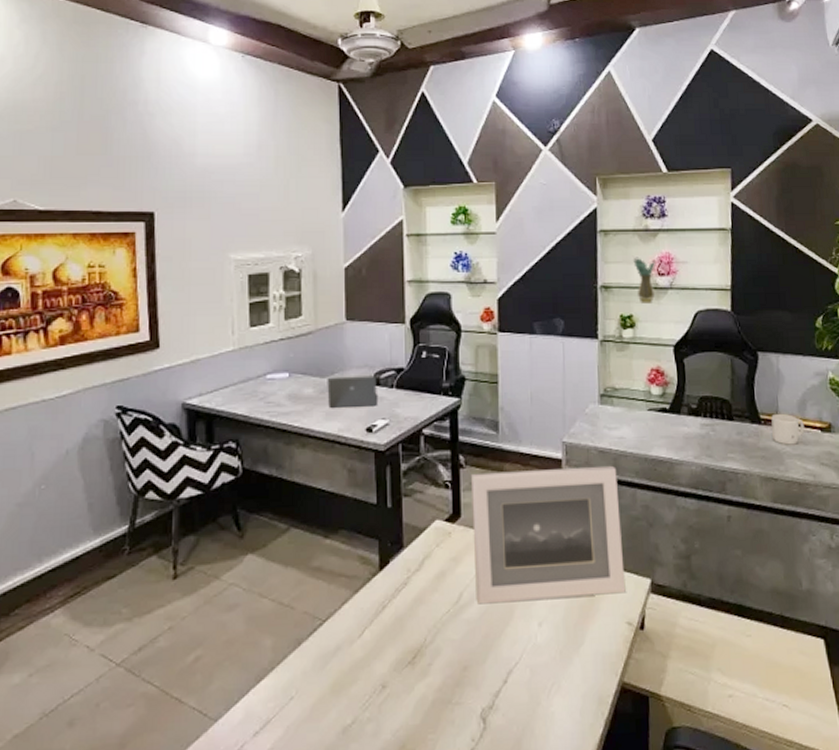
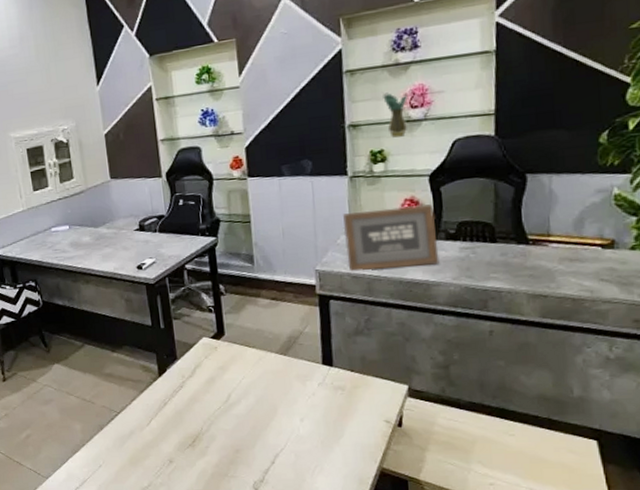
laptop: present [327,375,377,408] -> none [100,223,144,251]
picture frame: present [471,465,626,605] -> none [231,288,383,403]
picture frame: none [592,375,683,446] -> present [343,204,440,272]
mug: present [771,413,805,445] -> none [540,233,581,263]

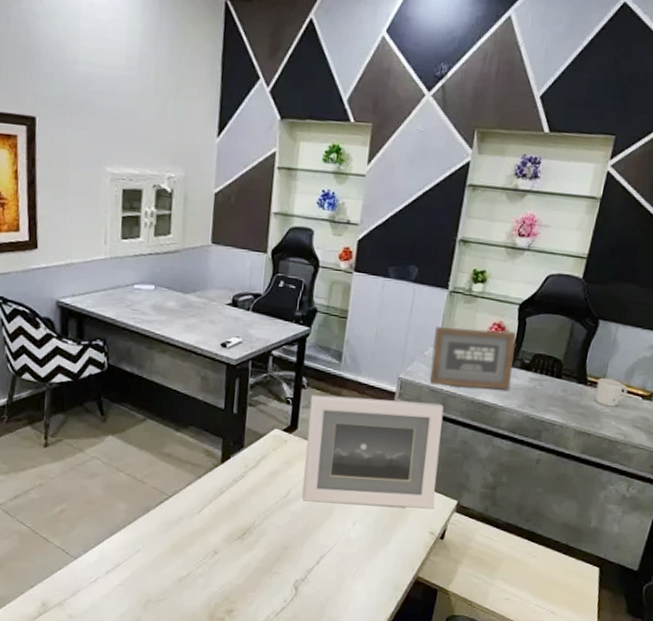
picture frame: none [231,288,383,403] -> present [302,394,444,509]
vase: present [383,92,408,138] -> none [494,215,518,262]
mug: none [540,233,581,263] -> present [594,377,628,407]

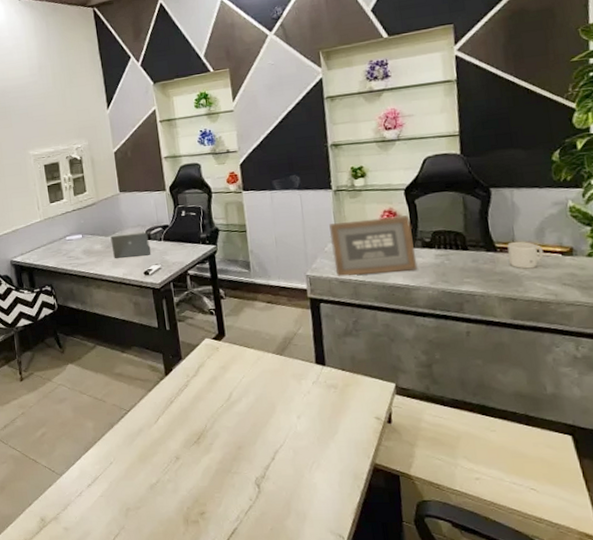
laptop: none [188,294,235,325] -> present [110,232,150,258]
picture frame: present [302,394,444,509] -> none [231,292,373,401]

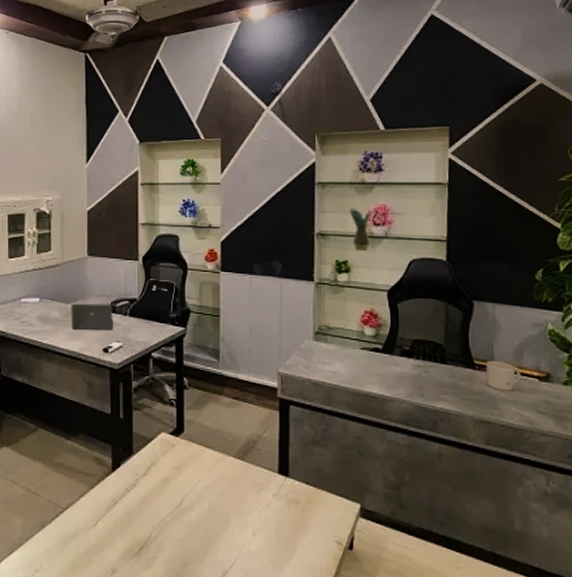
picture frame: present [329,215,418,277] -> none [307,317,395,381]
vase: none [360,116,383,156] -> present [349,208,371,251]

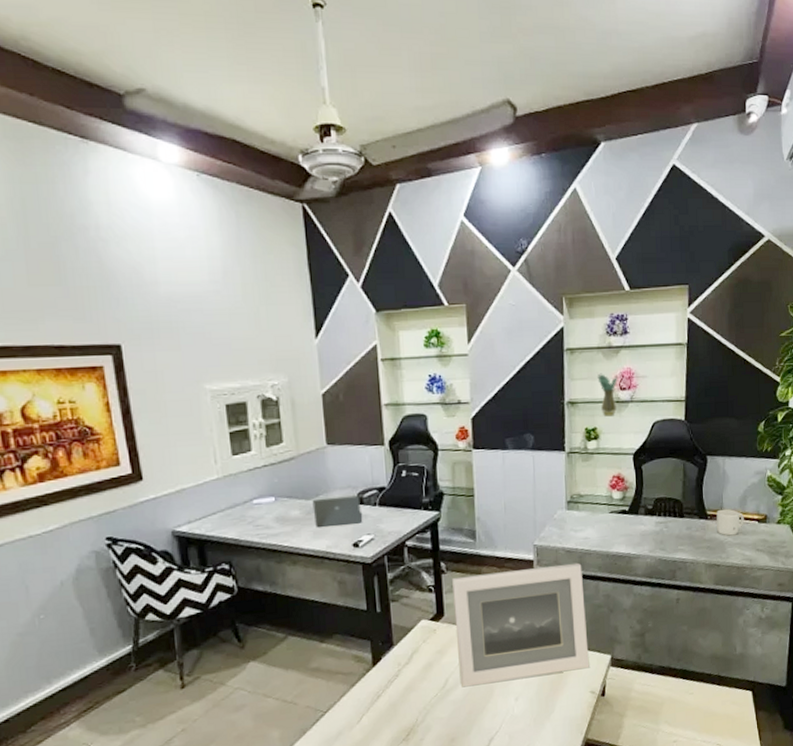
picture frame: none [194,394,336,515] -> present [452,562,590,688]

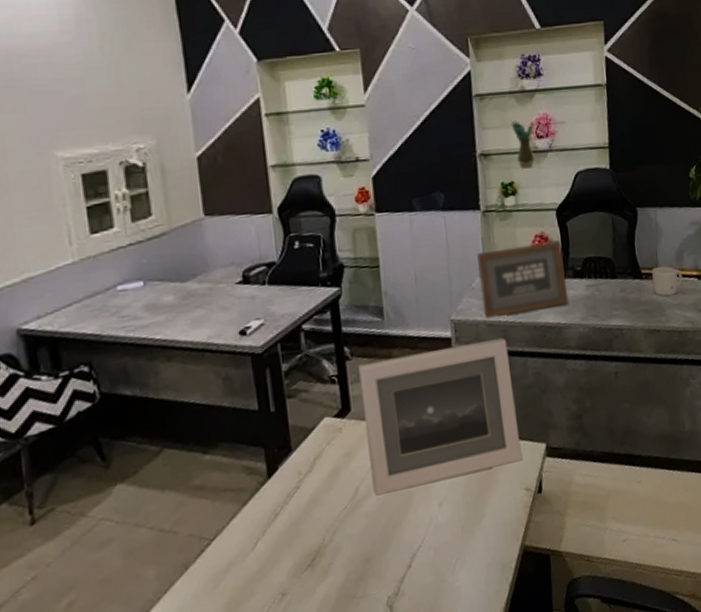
laptop: present [312,495,362,527] -> none [189,273,249,314]
picture frame: none [560,480,640,547] -> present [477,240,569,320]

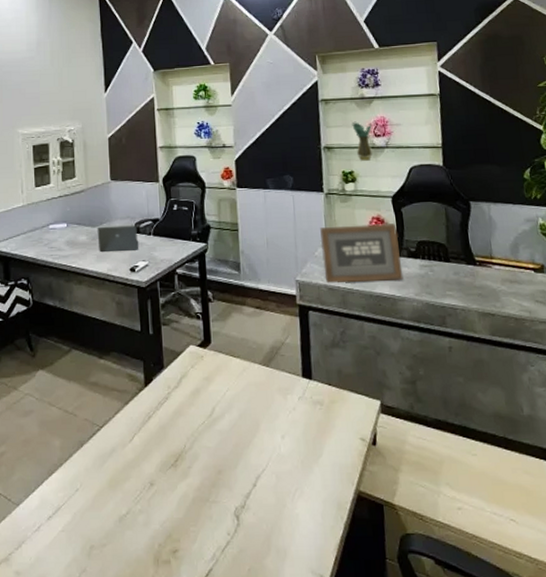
laptop: none [189,273,249,314] -> present [97,225,138,252]
picture frame: present [358,337,522,496] -> none [218,301,358,418]
mug: present [651,266,683,297] -> none [485,256,518,284]

